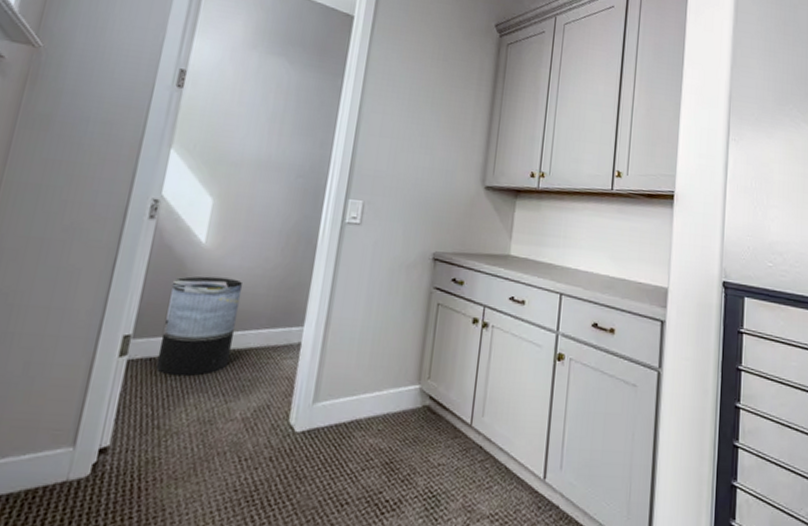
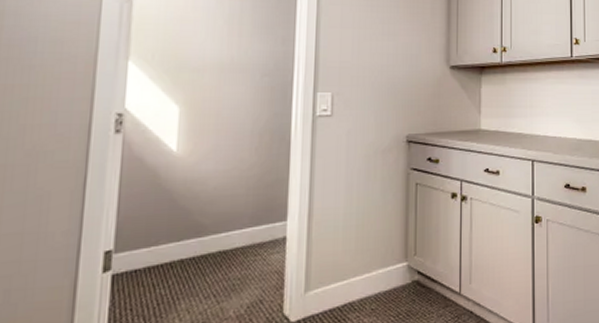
trash can: present [155,276,243,377] -> none [142,183,221,285]

